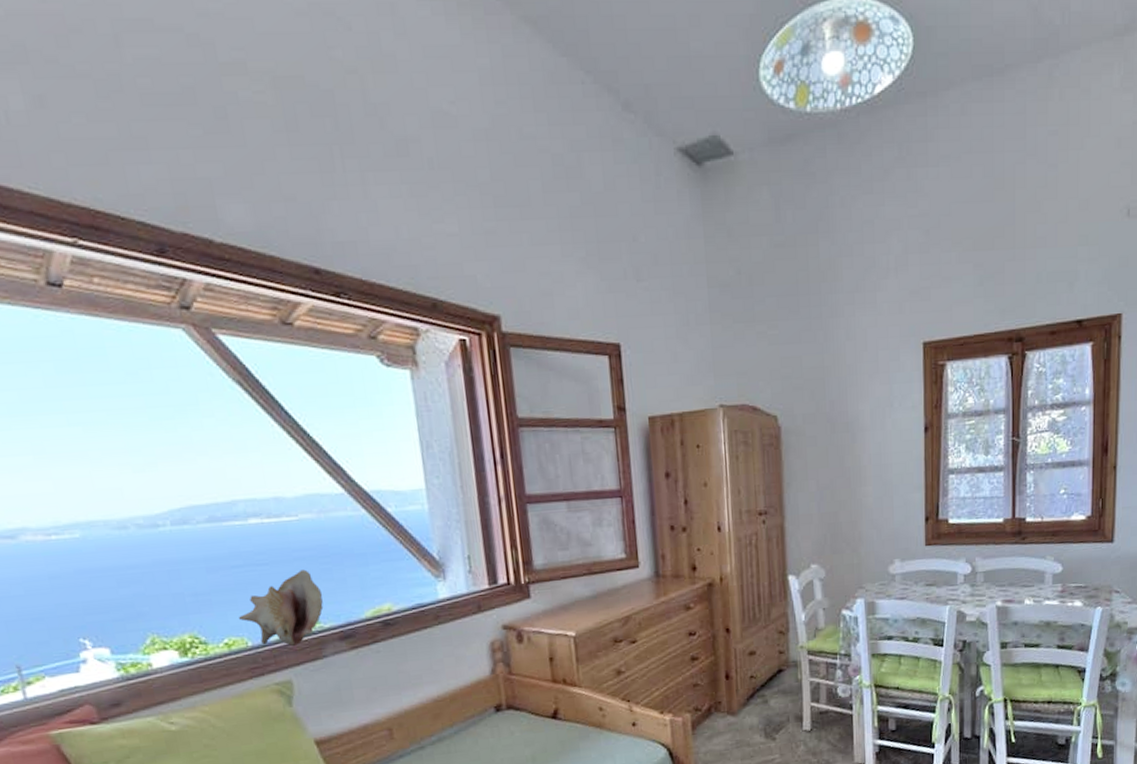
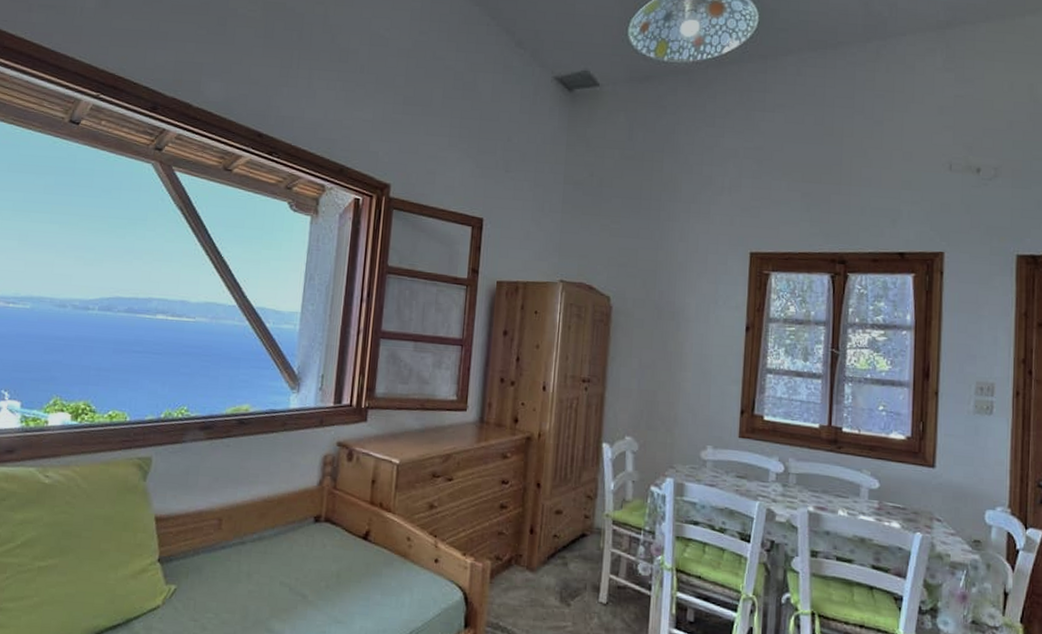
seashell: present [238,569,324,647] -> none [125,363,197,428]

